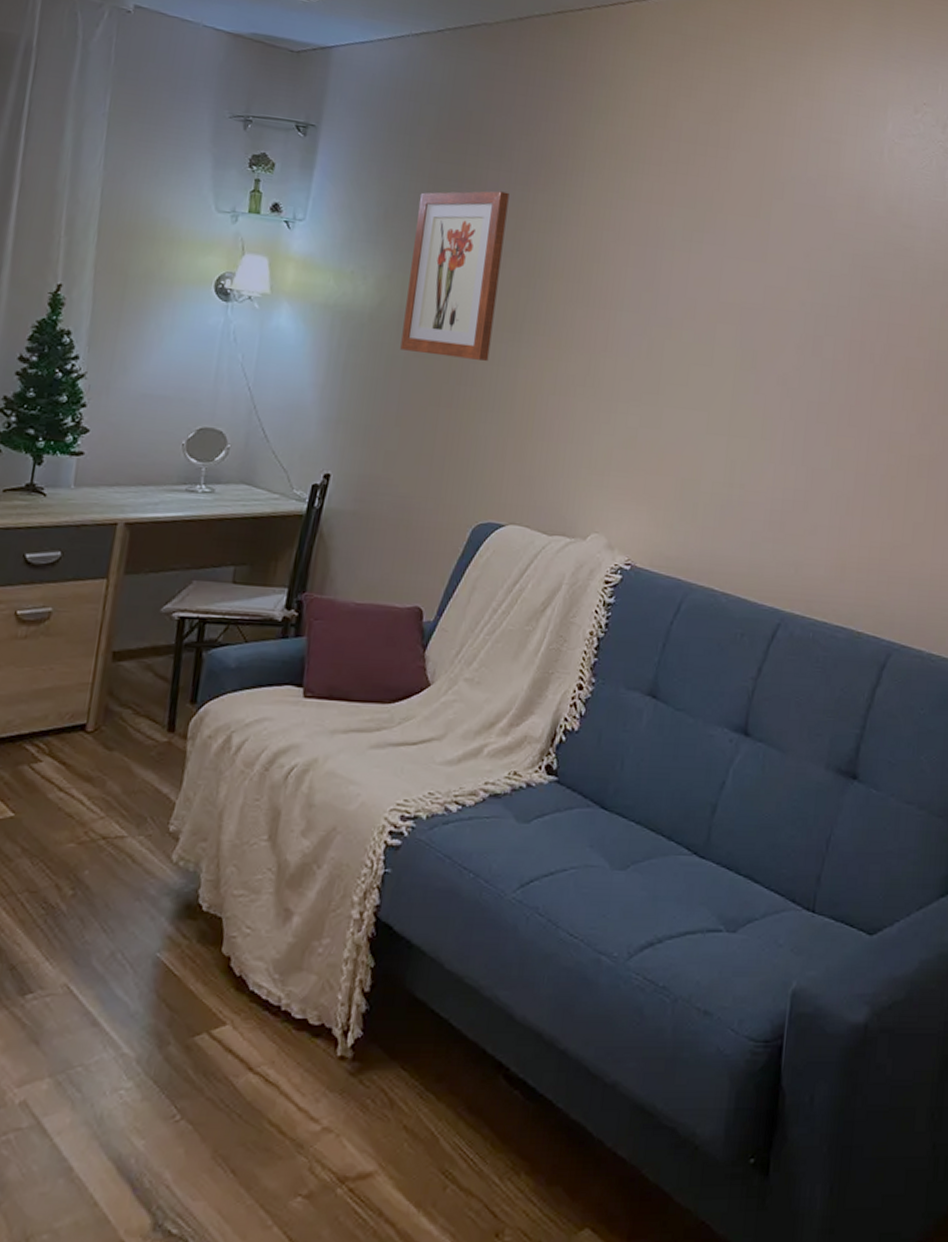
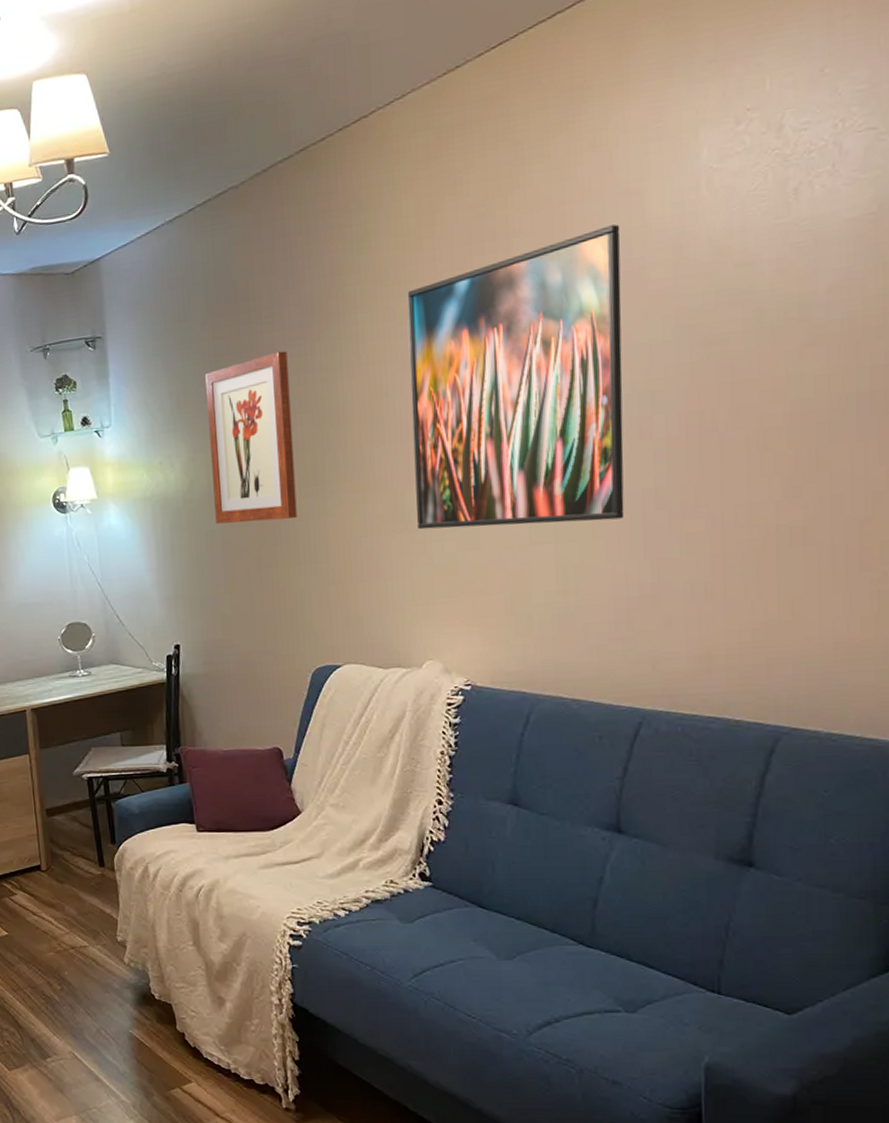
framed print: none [605,163,820,425] -> present [407,224,625,530]

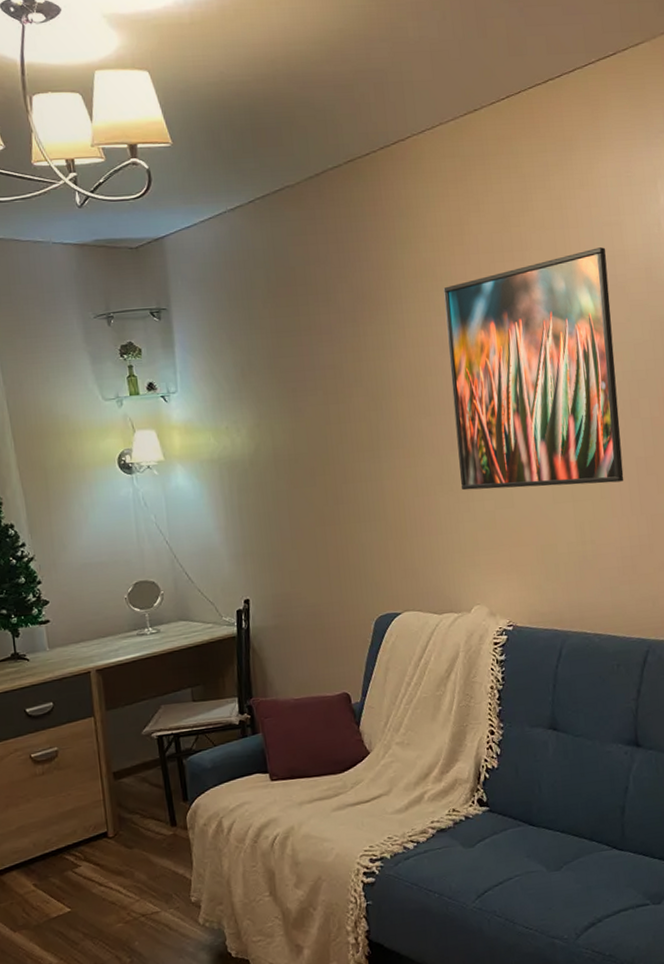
wall art: present [204,350,297,524] -> none [267,331,357,485]

